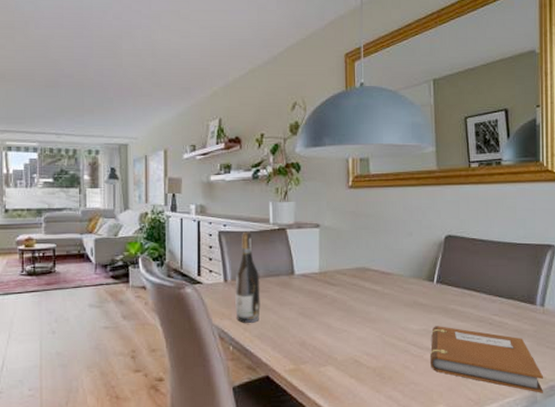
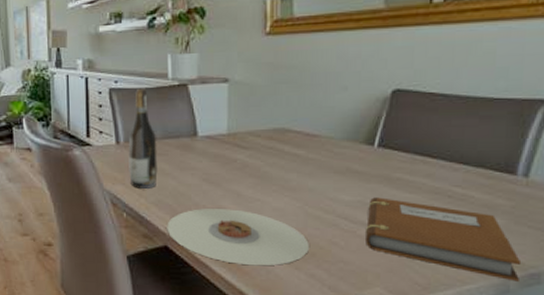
plate: none [268,340,387,391] -> present [167,209,309,266]

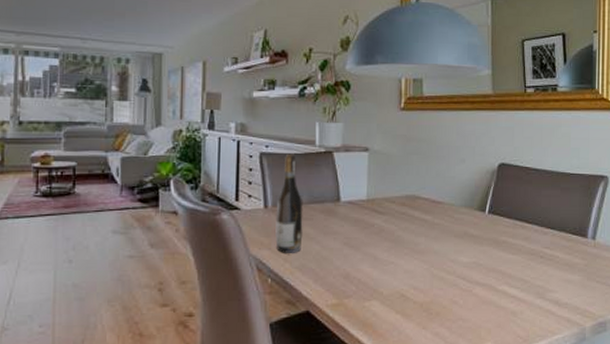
plate: present [167,209,309,266] -> none [309,272,434,328]
notebook: present [364,197,522,282] -> none [479,259,593,330]

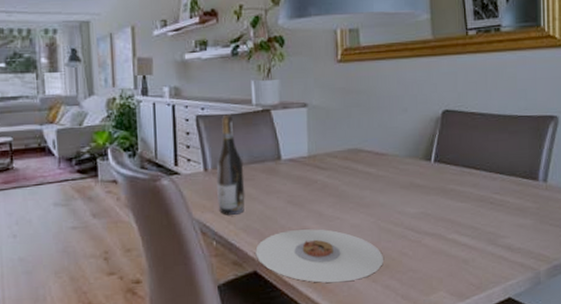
plate: none [309,272,434,328] -> present [255,229,383,283]

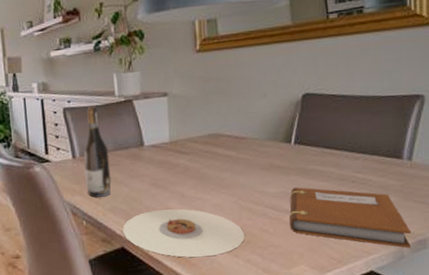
notebook: none [428,208,548,274] -> present [288,187,412,248]

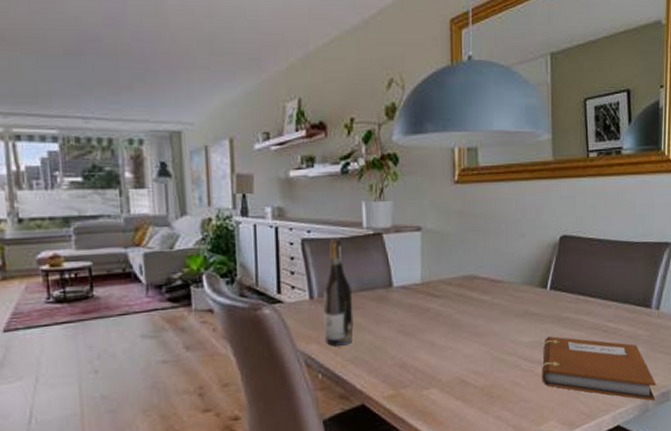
plate: present [122,208,245,258] -> none [364,359,495,415]

